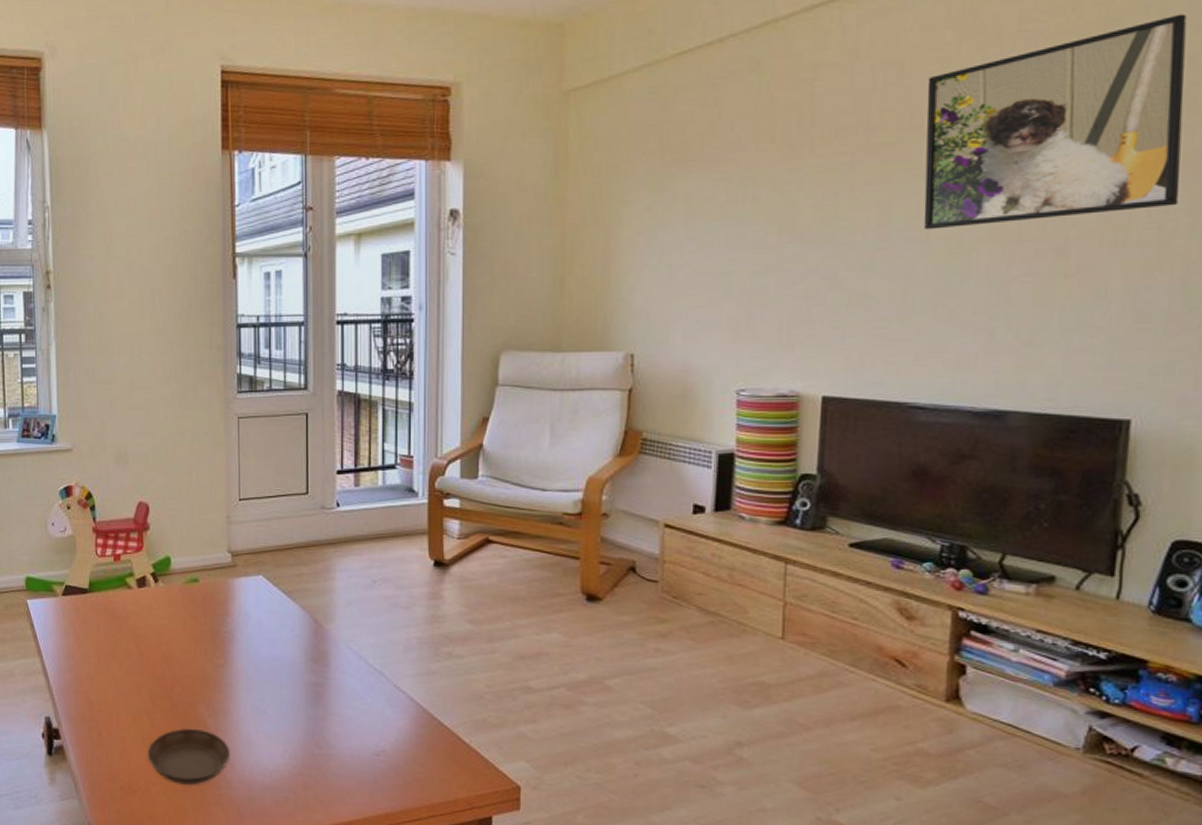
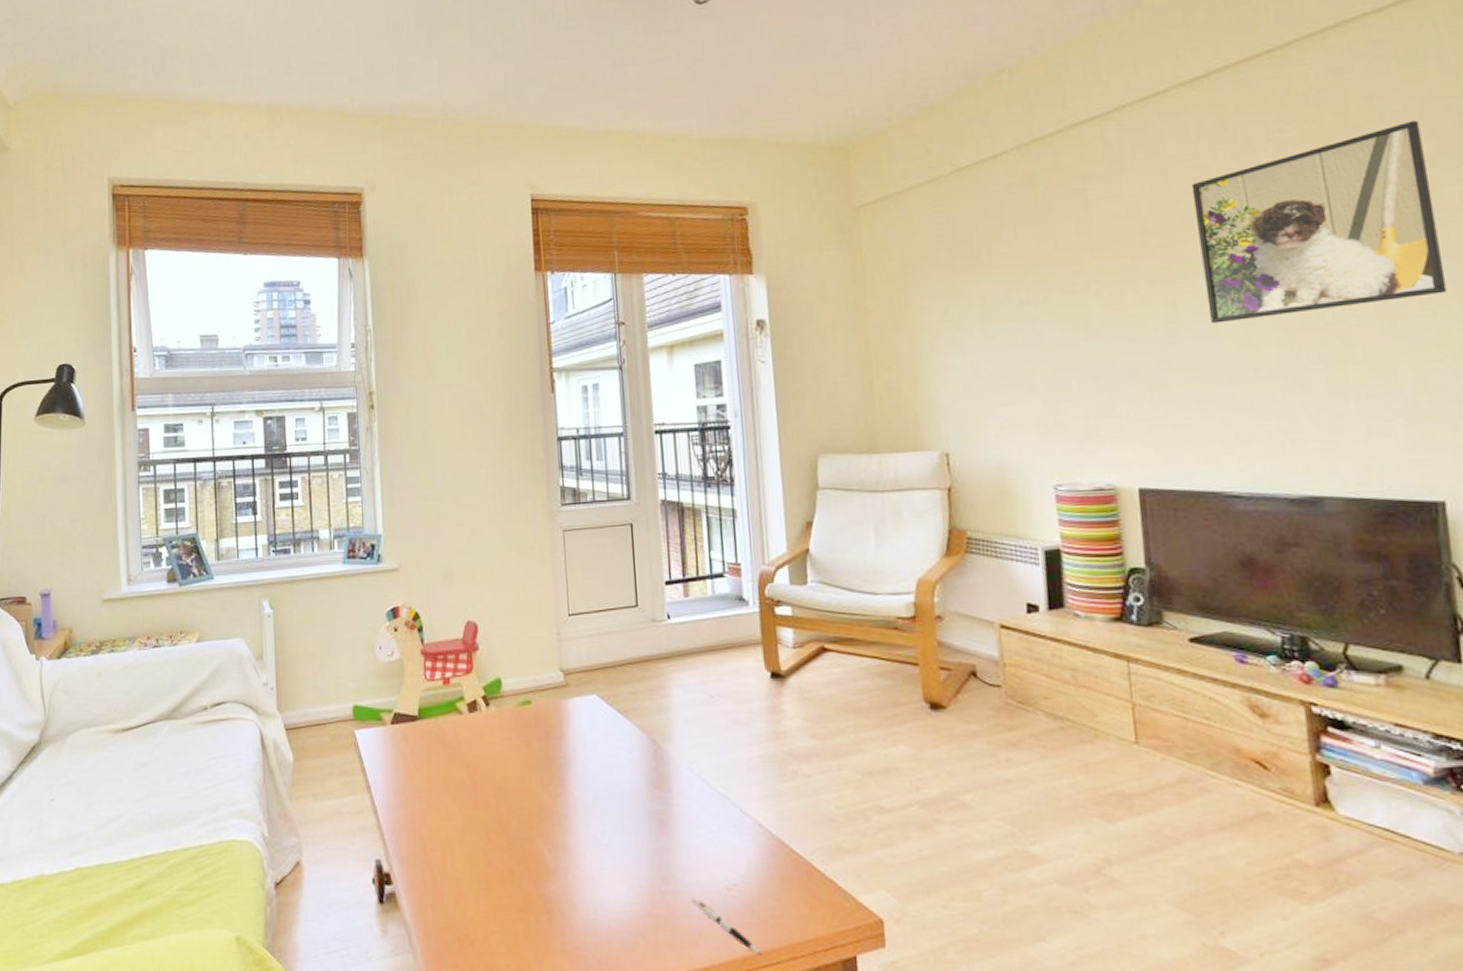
saucer: present [147,728,230,786] -> none [484,866,573,933]
pen: none [341,759,404,812] -> present [691,896,762,955]

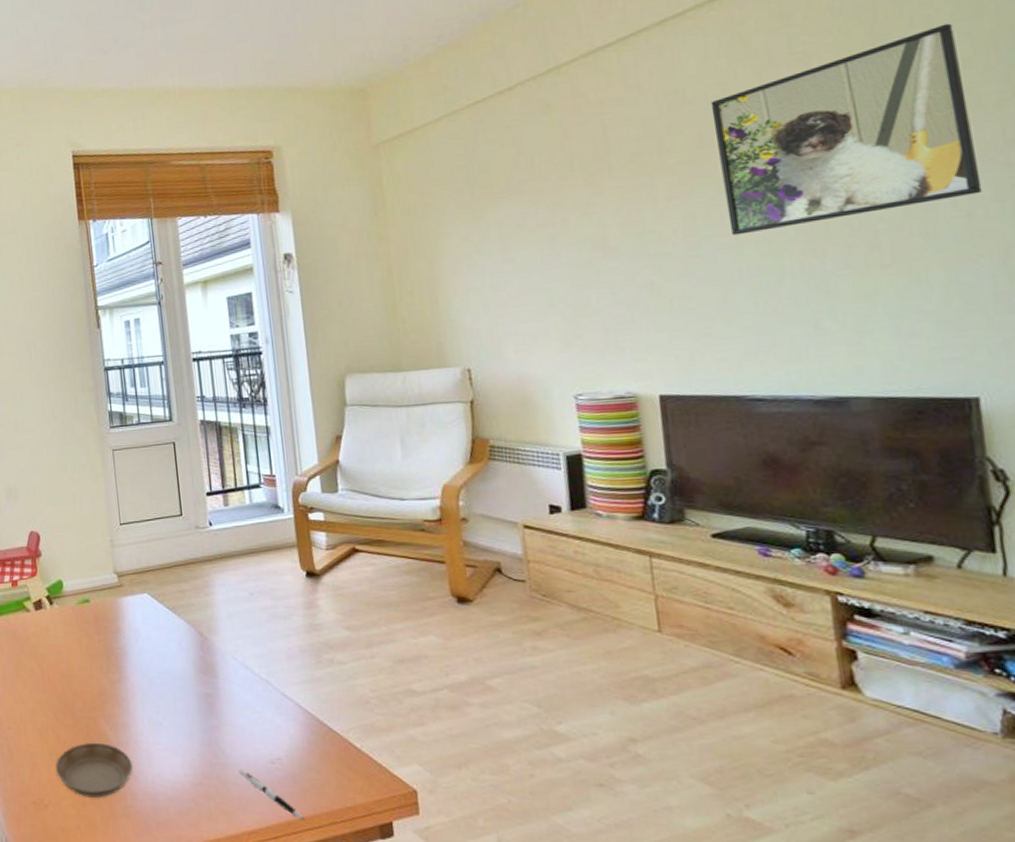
saucer: none [484,866,573,933] -> present [55,742,133,799]

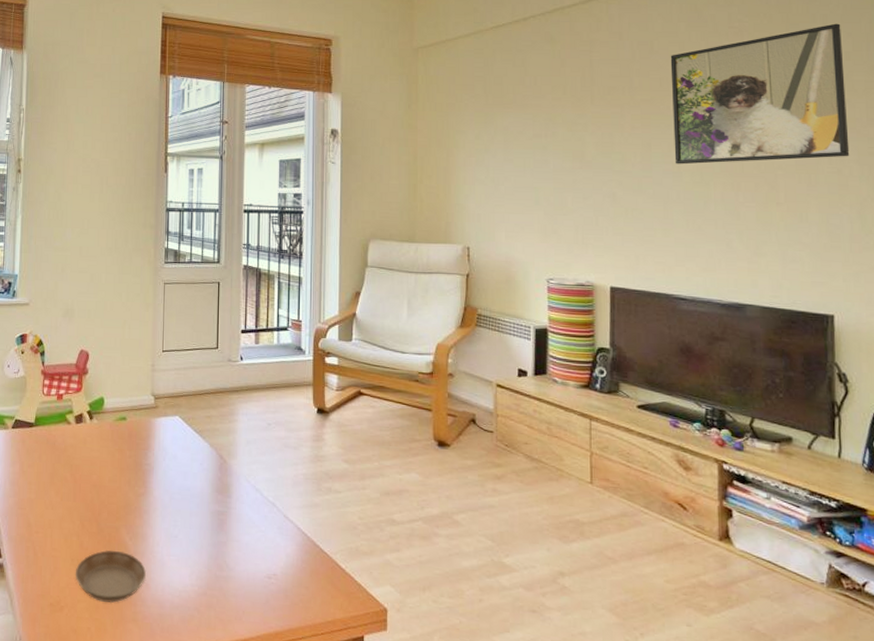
pen: present [238,768,305,820] -> none [239,581,291,631]

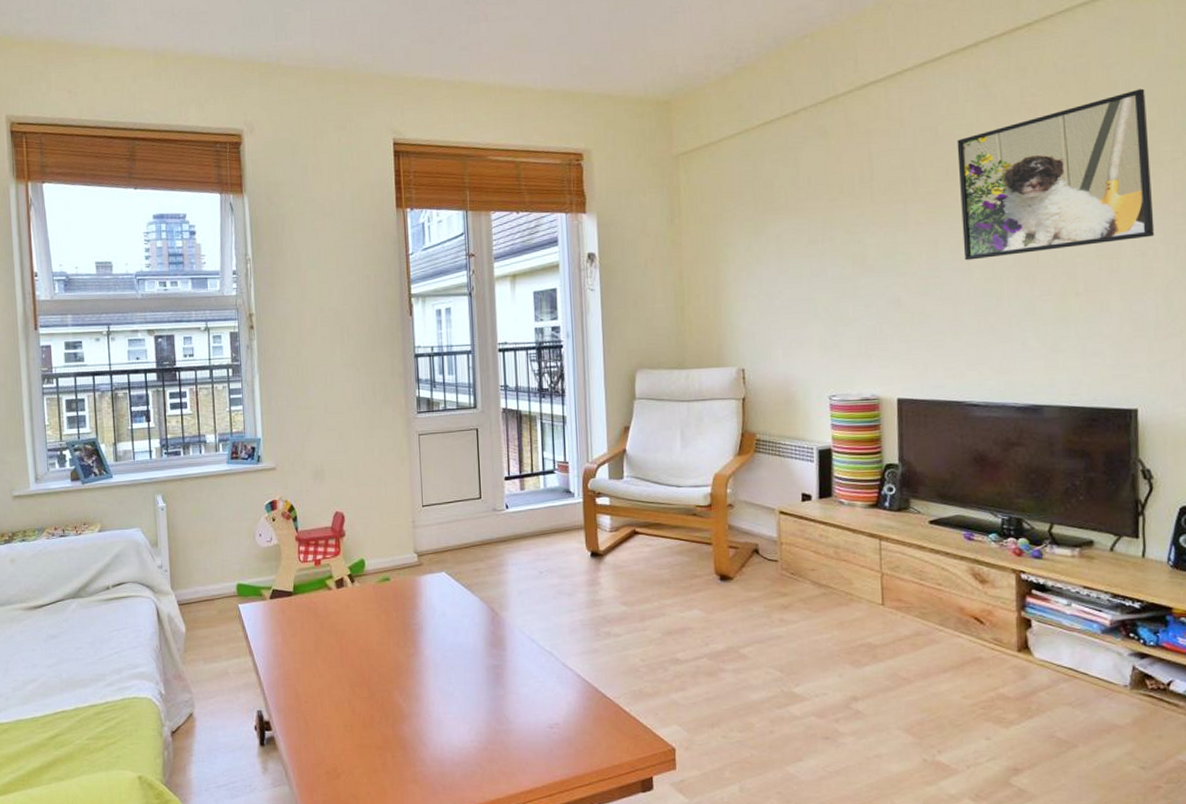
saucer: present [75,550,146,604] -> none [349,713,423,766]

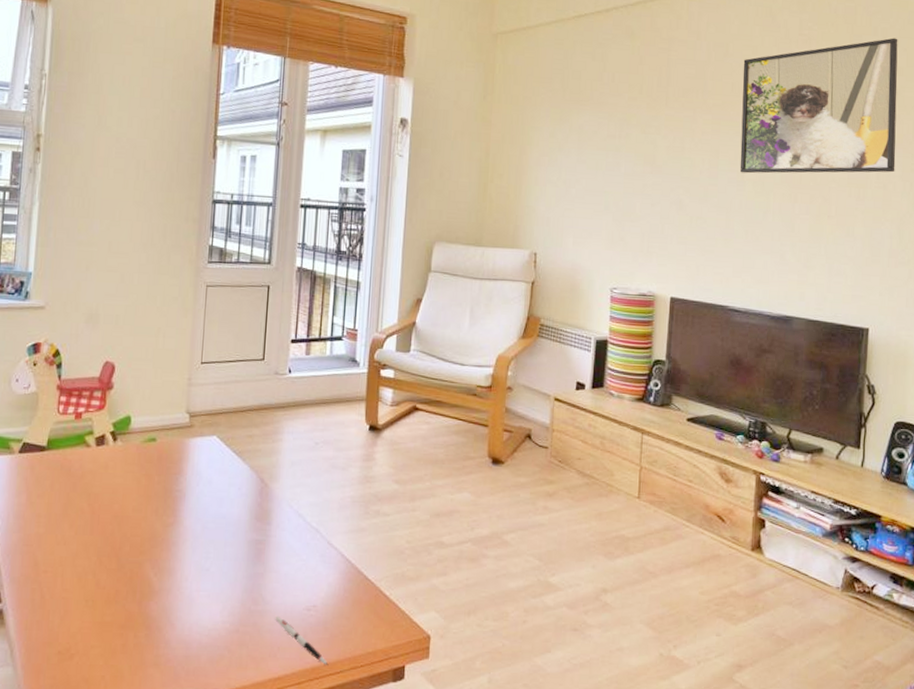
pen: none [520,733,577,778] -> present [275,615,329,665]

